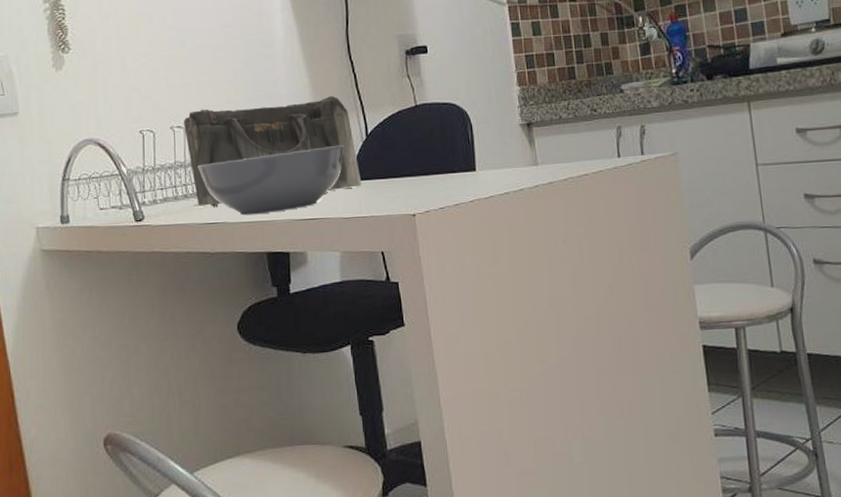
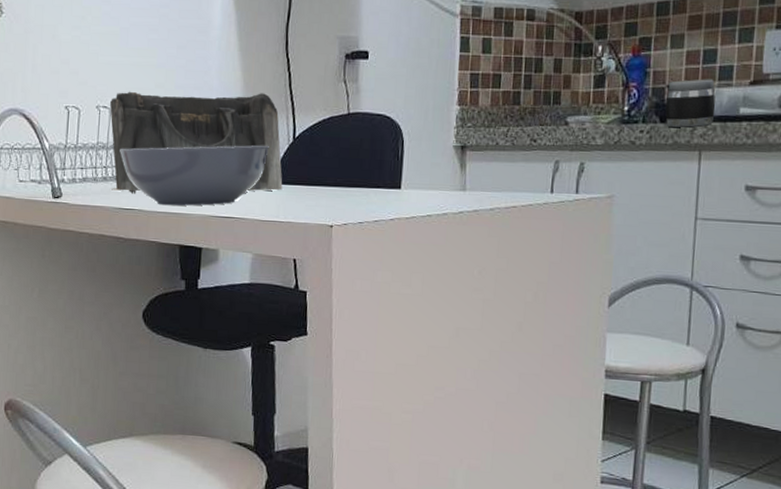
jar: none [708,35,756,84] -> present [665,79,716,128]

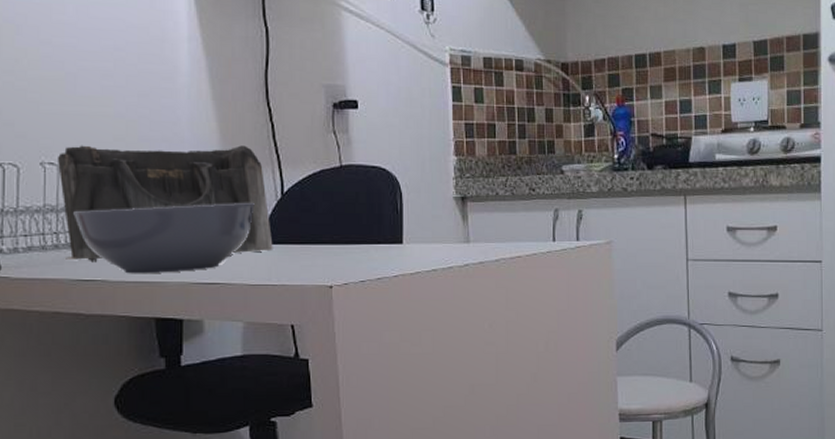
jar: present [665,79,716,128] -> none [651,127,695,175]

